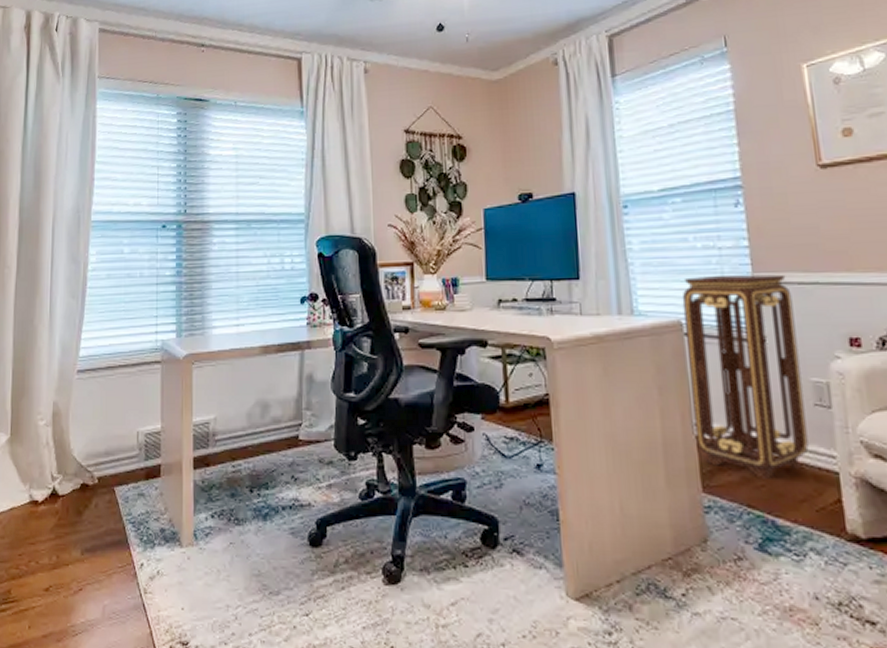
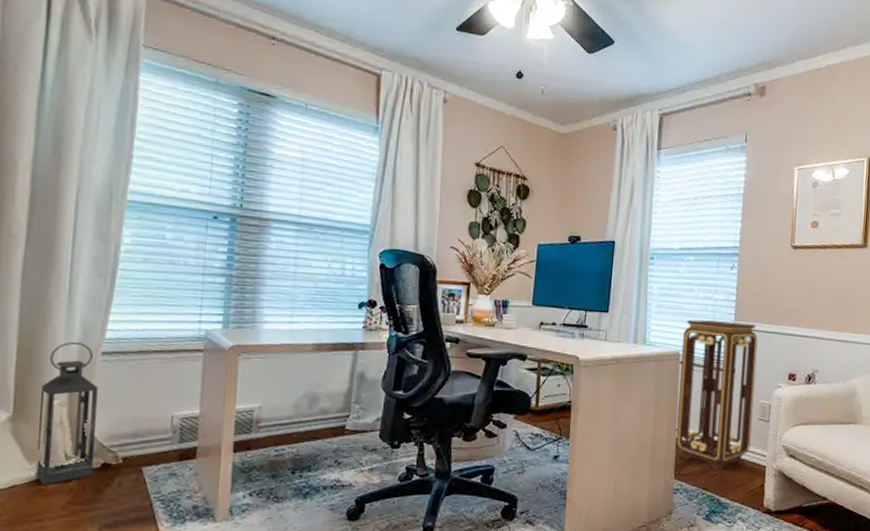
lantern: none [29,361,76,506] -> present [36,341,98,484]

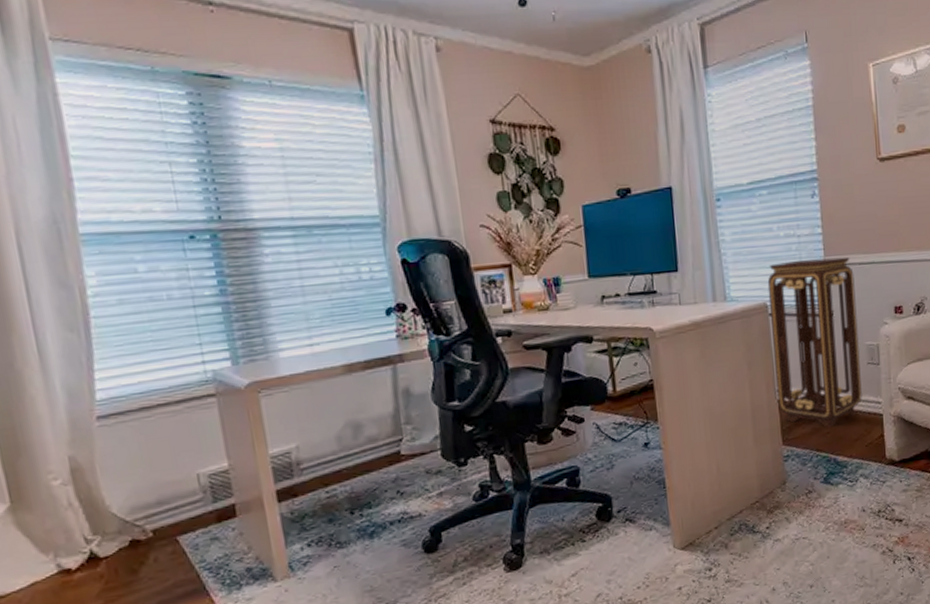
lantern: present [36,341,98,484] -> none [35,409,123,576]

